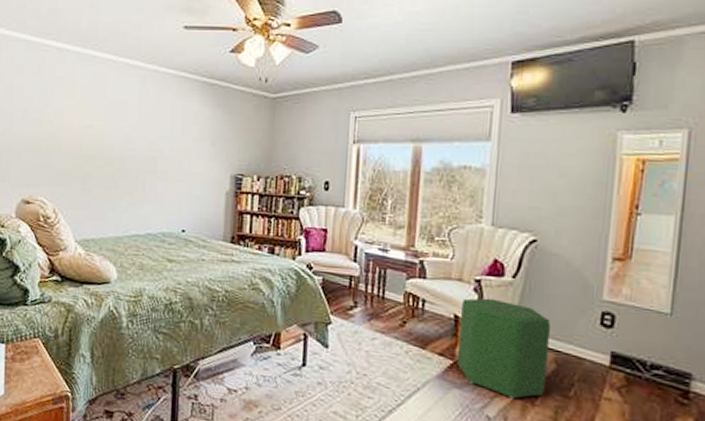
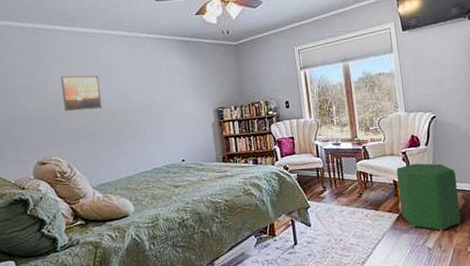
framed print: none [60,105,103,150] -> present [60,75,102,112]

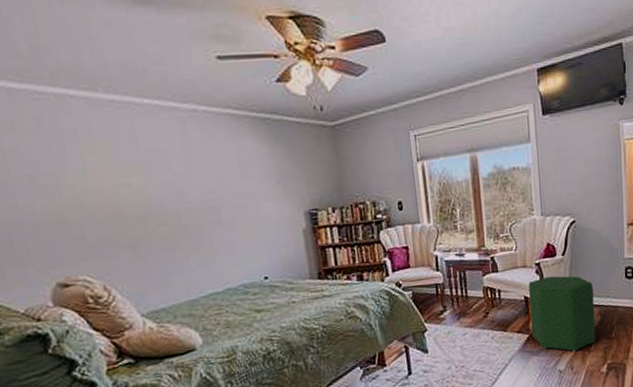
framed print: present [60,75,102,112] -> none [81,163,148,214]

